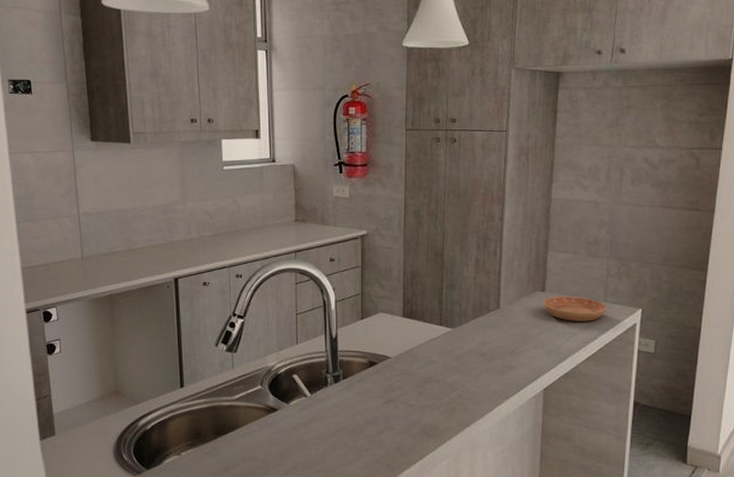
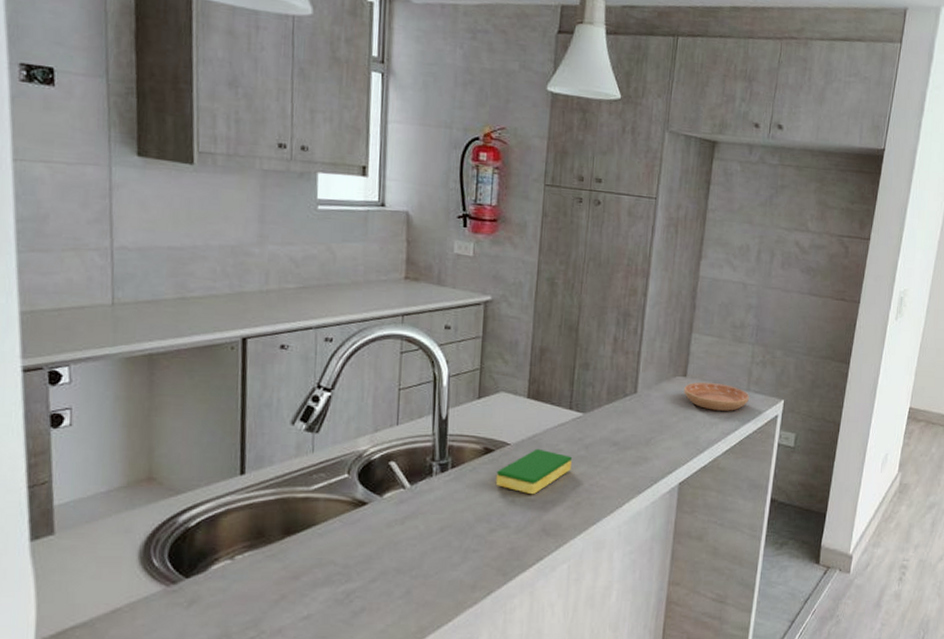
dish sponge: none [380,361,444,401] -> present [495,448,572,495]

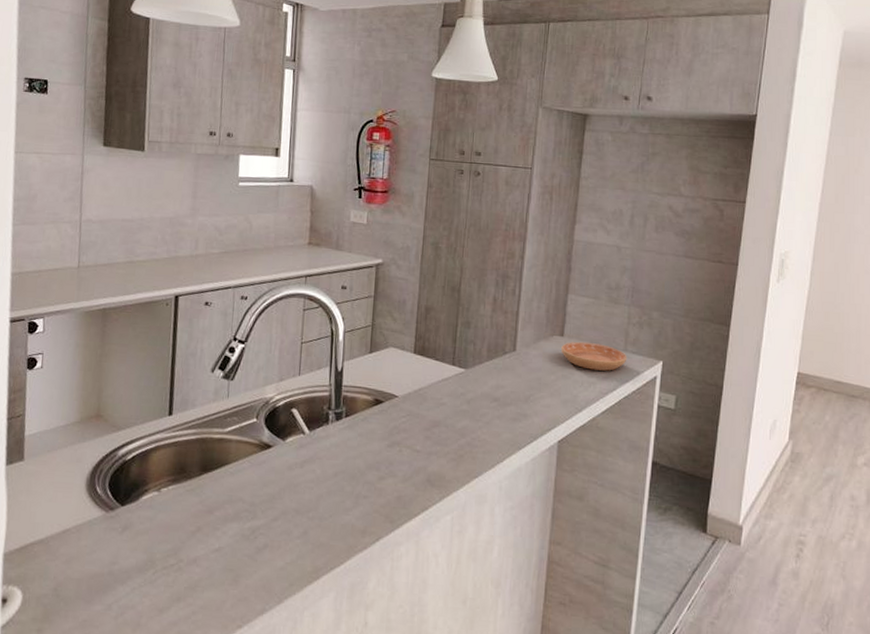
dish sponge: present [495,448,572,495] -> none [384,401,455,446]

